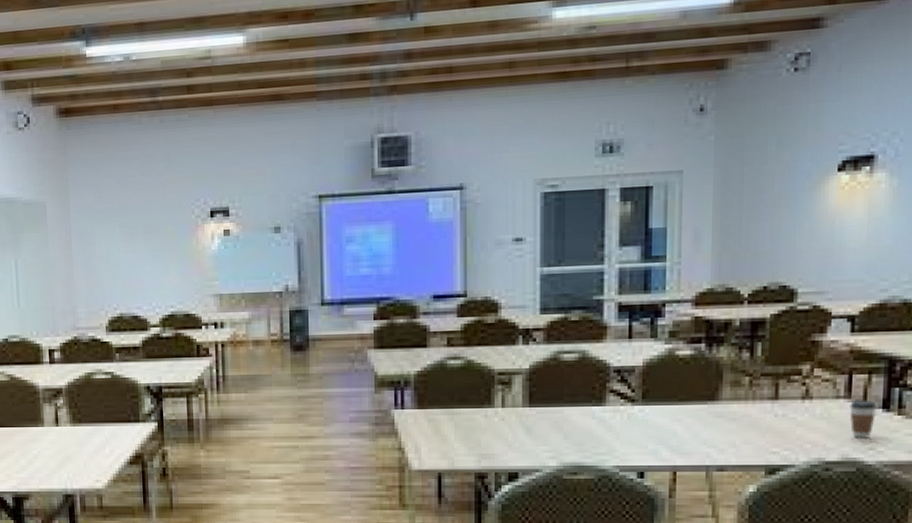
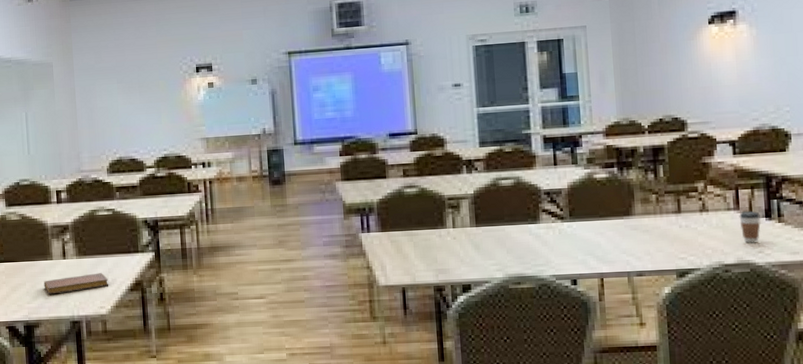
notebook: none [34,443,106,465] -> present [43,273,109,295]

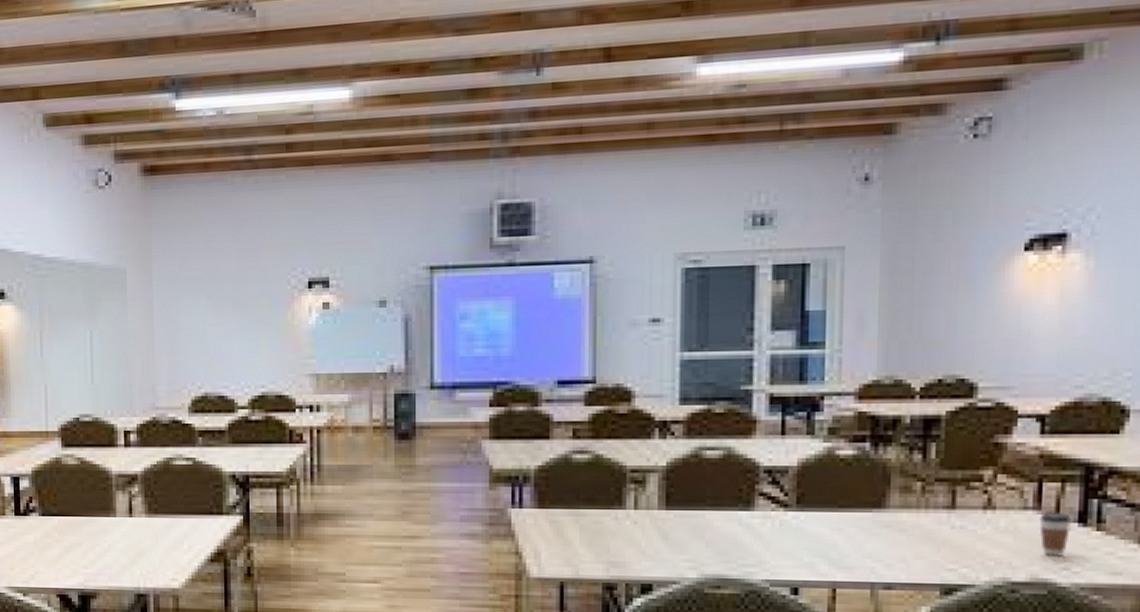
notebook: present [43,273,109,295] -> none [104,537,184,560]

